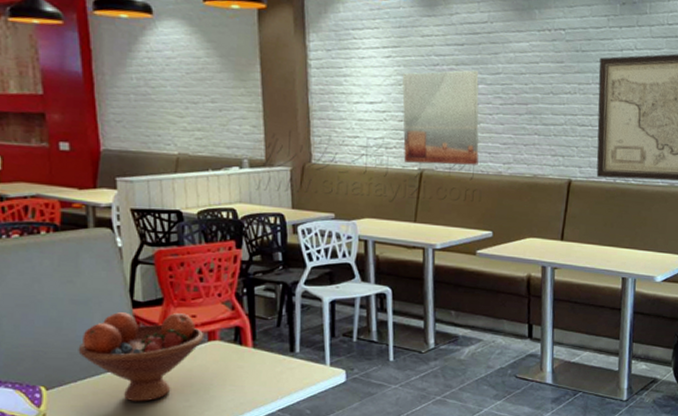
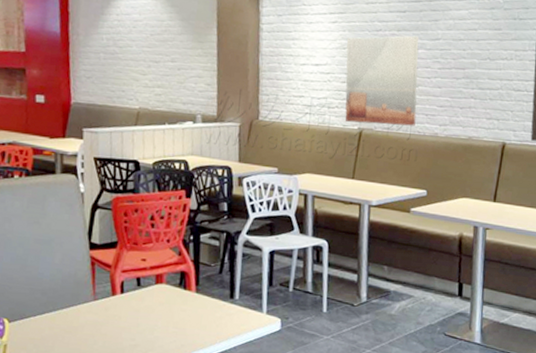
fruit bowl: present [78,312,204,402] -> none [39,253,152,339]

